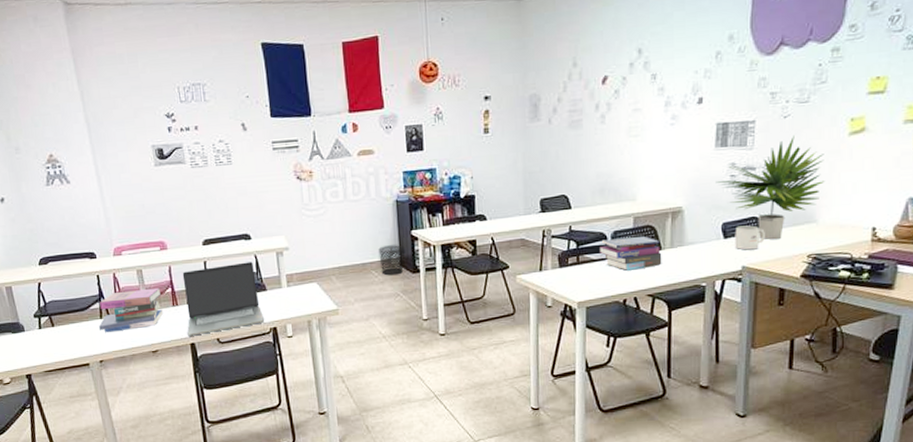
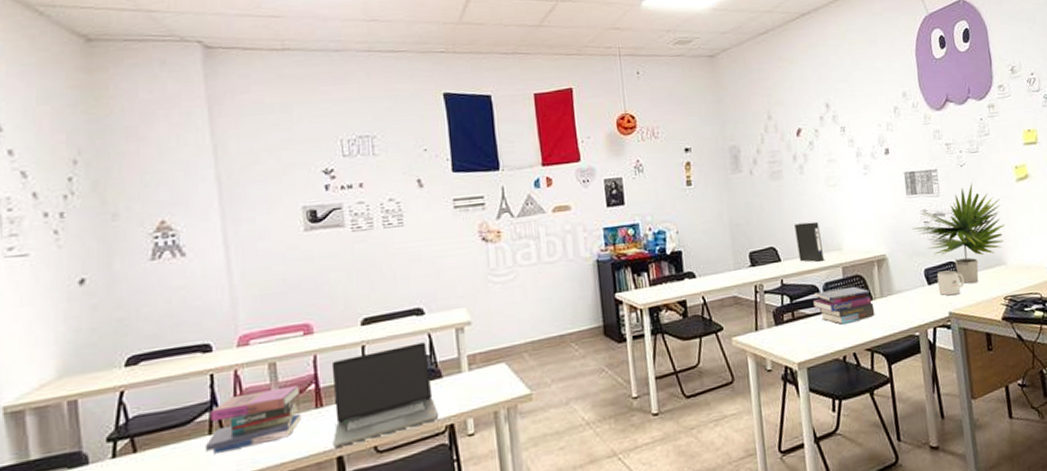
waste bin: present [378,245,404,276] -> none [578,311,608,348]
binder: none [589,171,616,212] -> present [794,221,824,263]

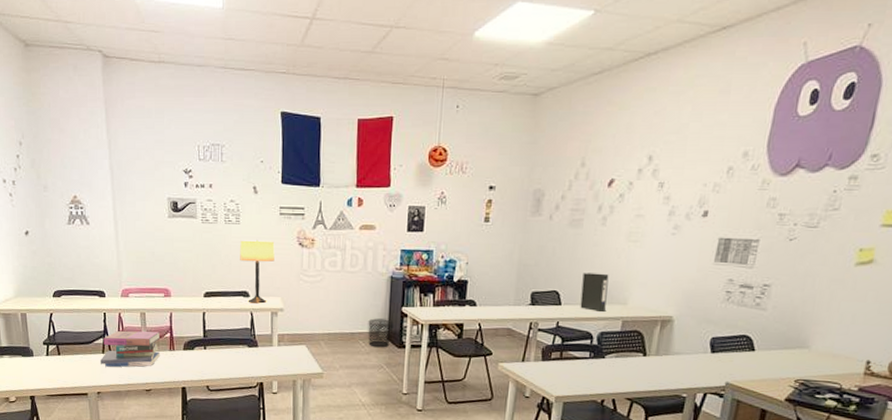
laptop: present [331,342,438,447] -> none [180,317,252,381]
table lamp: none [406,240,453,323] -> present [240,240,275,304]
waste bin: none [578,311,608,348] -> present [368,318,391,348]
books: present [813,286,875,325] -> none [584,339,646,372]
plant: present [912,183,1006,284] -> none [710,260,827,361]
mug: present [937,270,965,296] -> none [721,342,754,368]

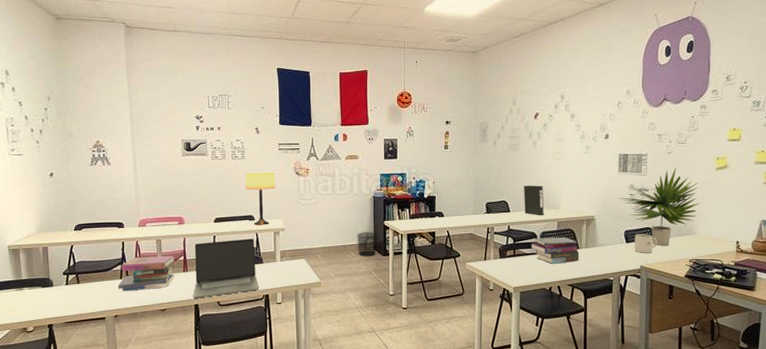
laptop: none [180,317,252,381] -> present [193,238,259,298]
books: none [584,339,646,372] -> present [531,237,579,264]
plant: none [710,260,827,361] -> present [619,168,700,247]
mug: none [721,342,754,368] -> present [634,234,657,253]

